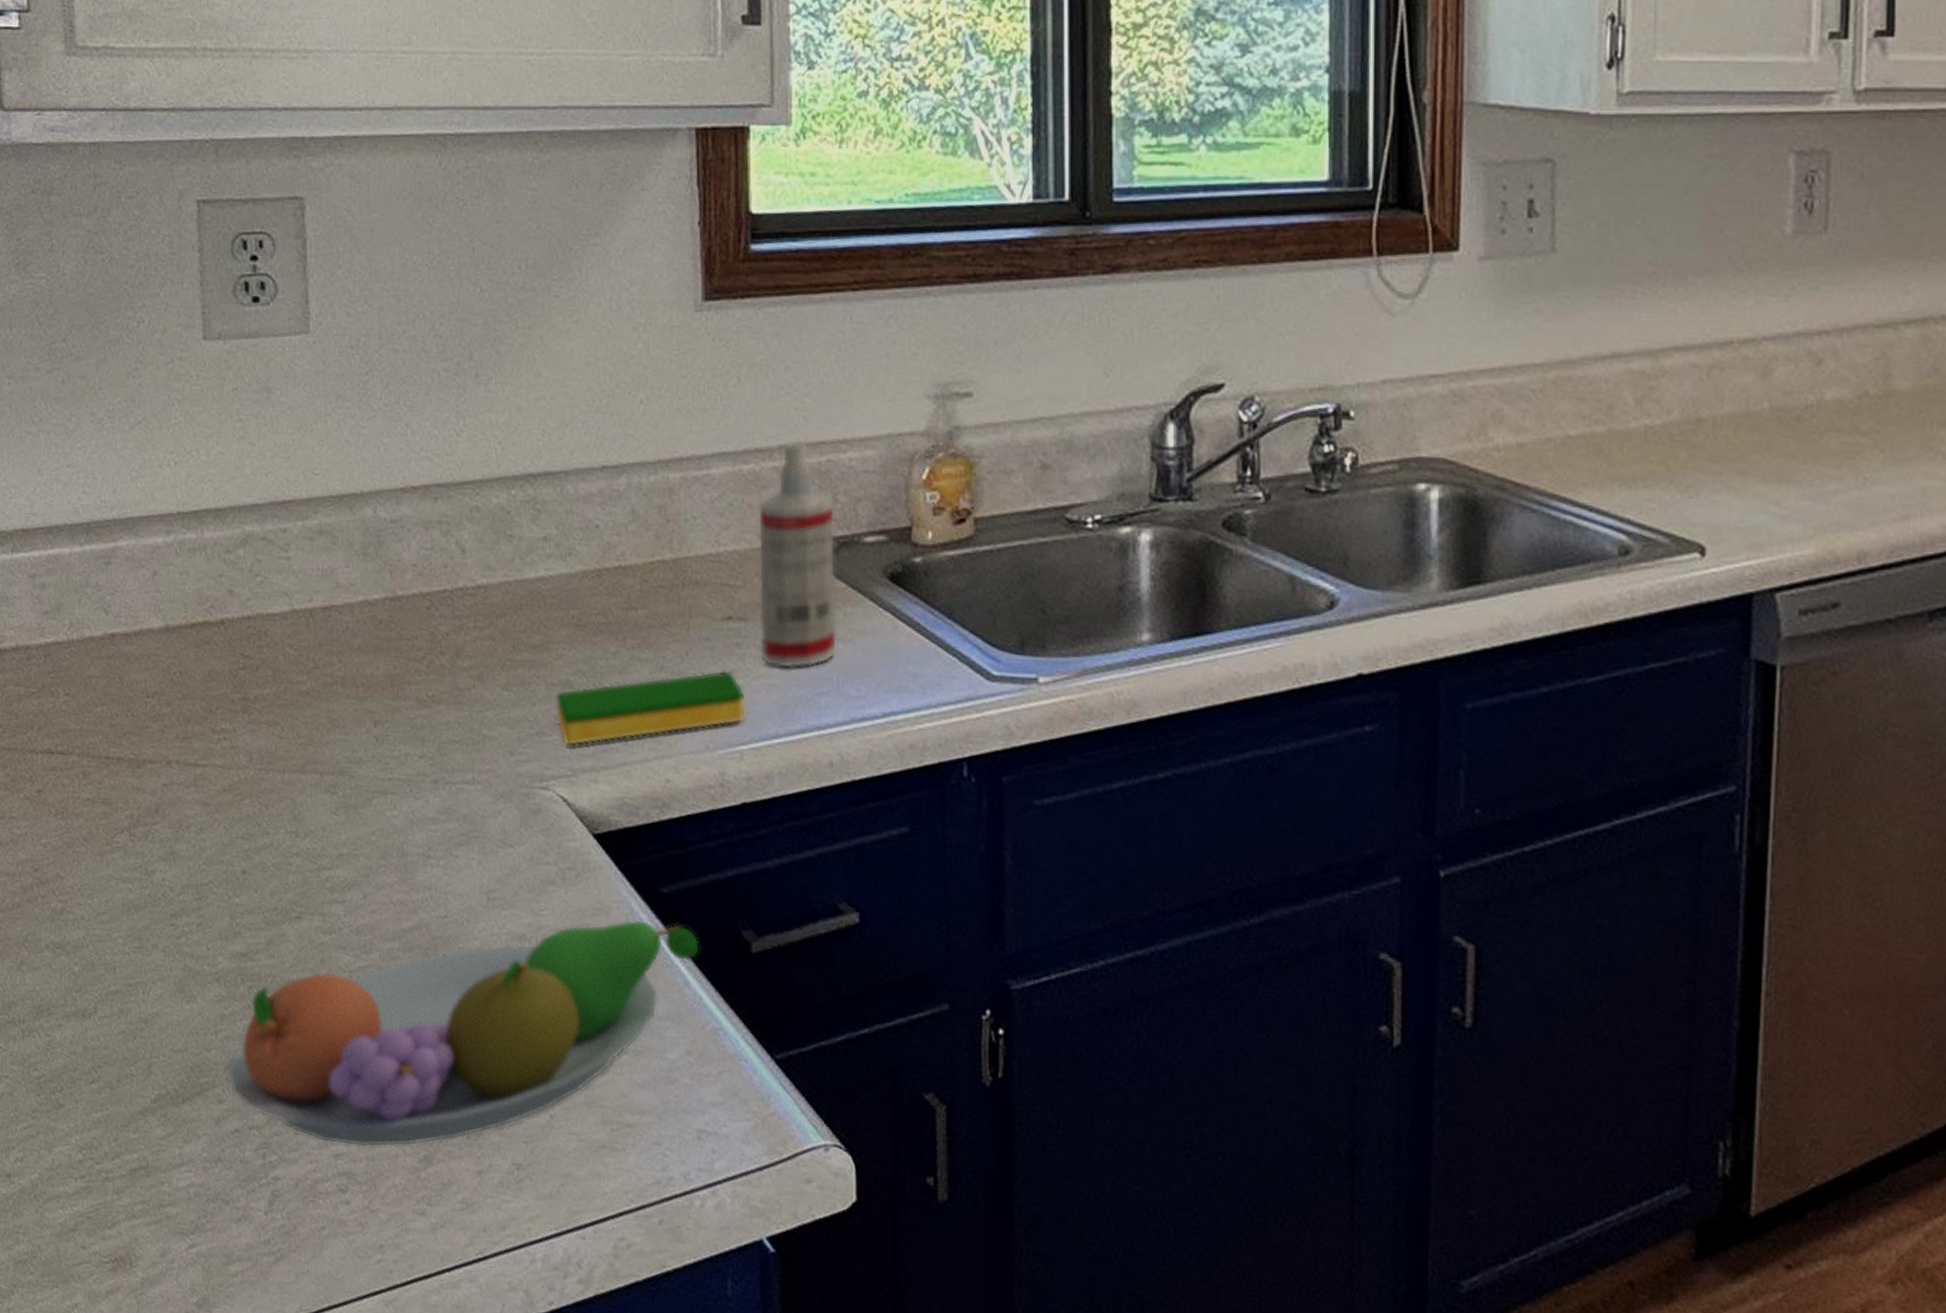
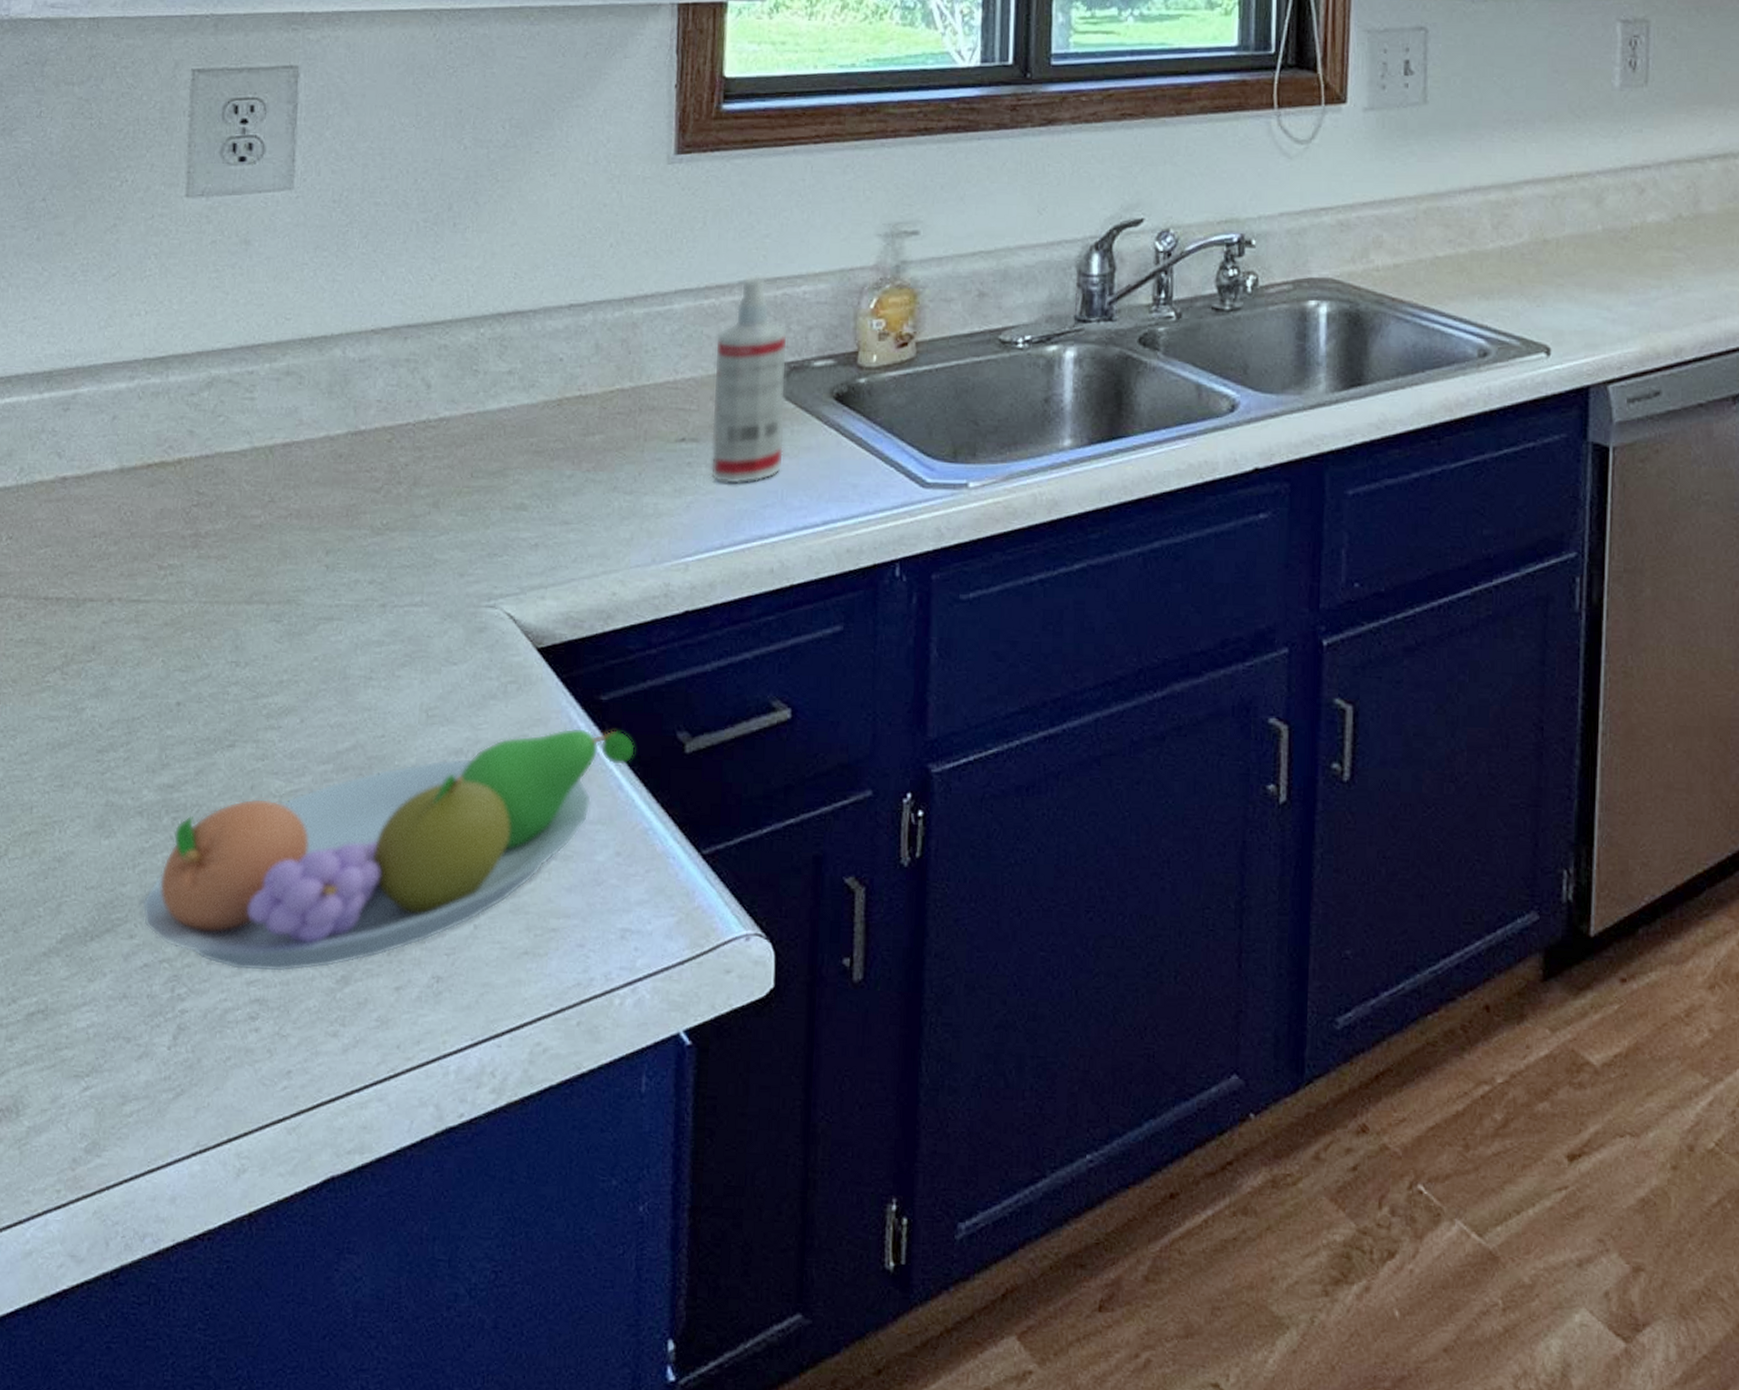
dish sponge: present [555,670,746,747] -> none [508,488,694,566]

